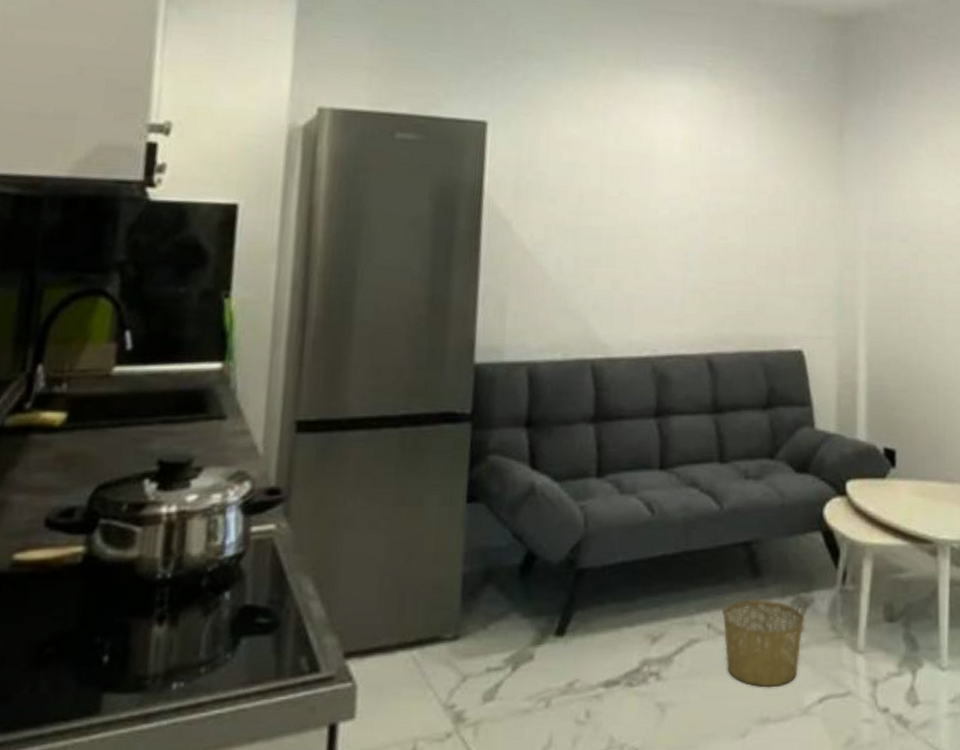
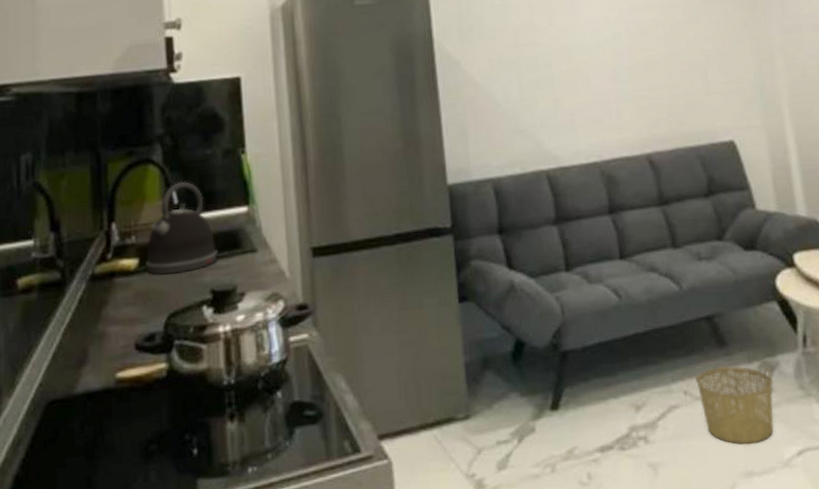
kettle: none [75,322,174,436] -> present [145,181,218,275]

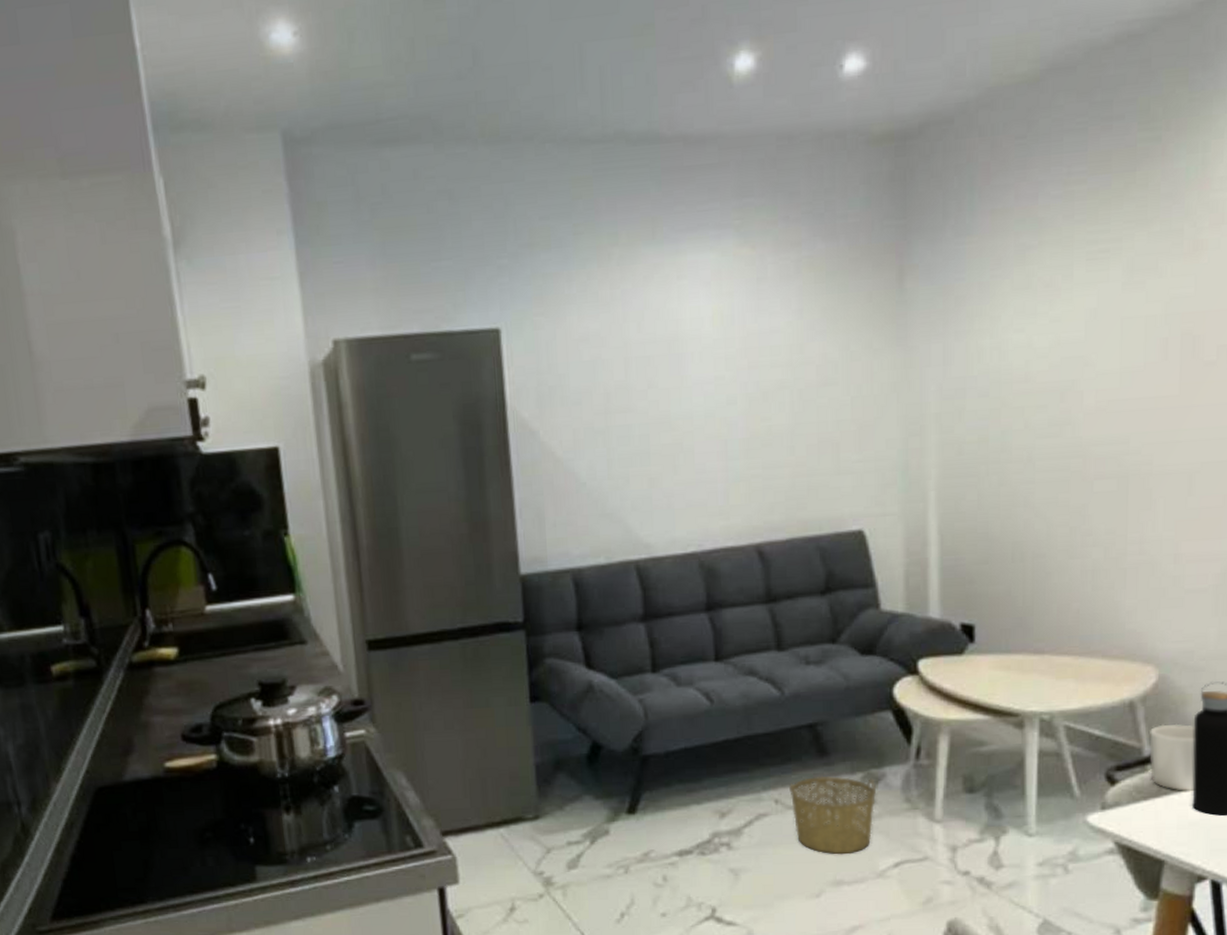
kettle: present [145,181,218,275] -> none [185,565,263,665]

